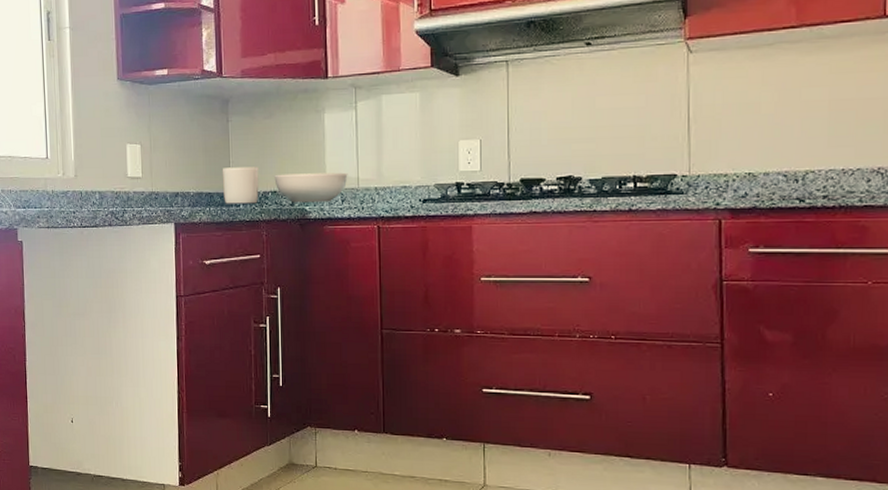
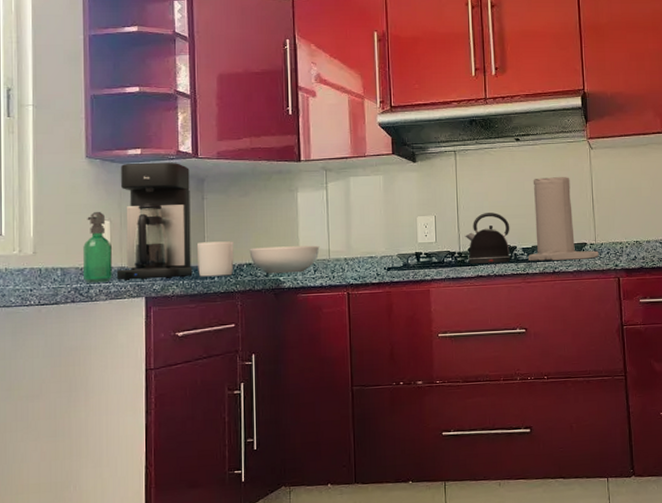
soap dispenser: none [117,134,144,207] -> present [83,211,112,283]
coffee maker: none [147,82,219,207] -> present [116,162,193,281]
kettle: none [516,136,577,197] -> present [465,213,514,264]
paper towel: none [597,90,693,196] -> present [528,177,599,261]

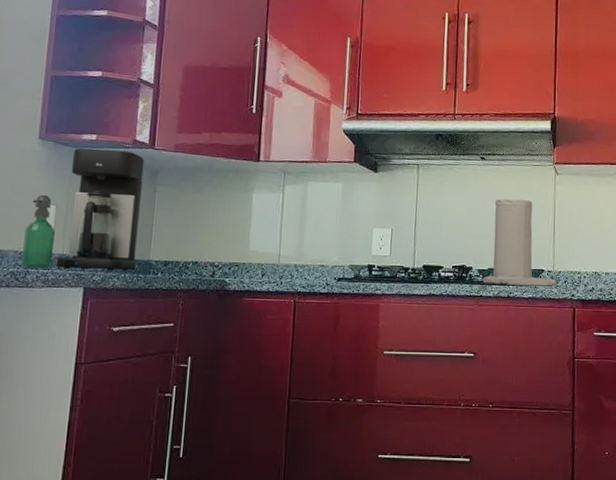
mug: present [196,241,234,278] -> none [141,235,182,274]
bowl: present [249,245,320,274] -> none [197,246,270,276]
kettle: present [465,213,514,264] -> none [420,230,468,283]

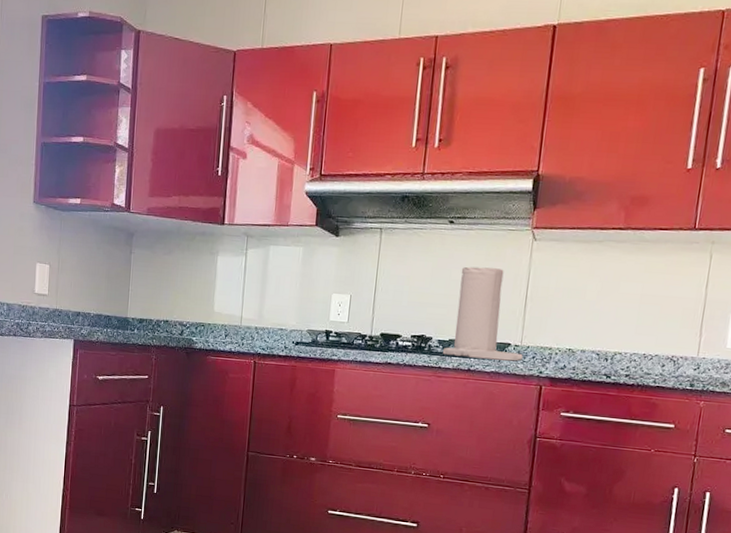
soap dispenser: present [21,194,55,269] -> none [24,254,49,322]
coffee maker: present [55,148,145,271] -> none [51,212,121,326]

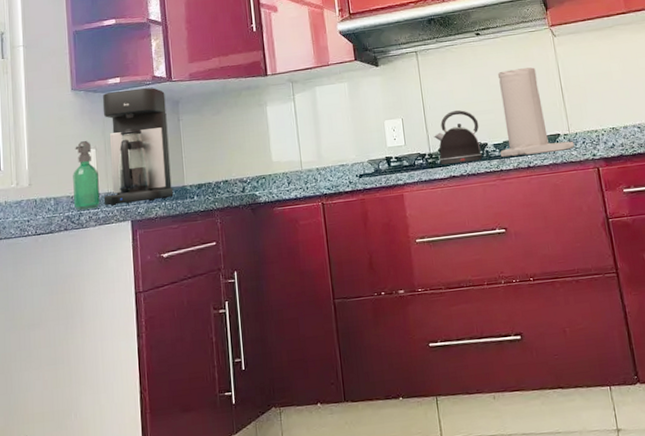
soap dispenser: none [24,254,49,322] -> present [73,140,100,211]
coffee maker: none [51,212,121,326] -> present [103,87,174,207]
kettle: none [378,298,429,353] -> present [434,110,486,165]

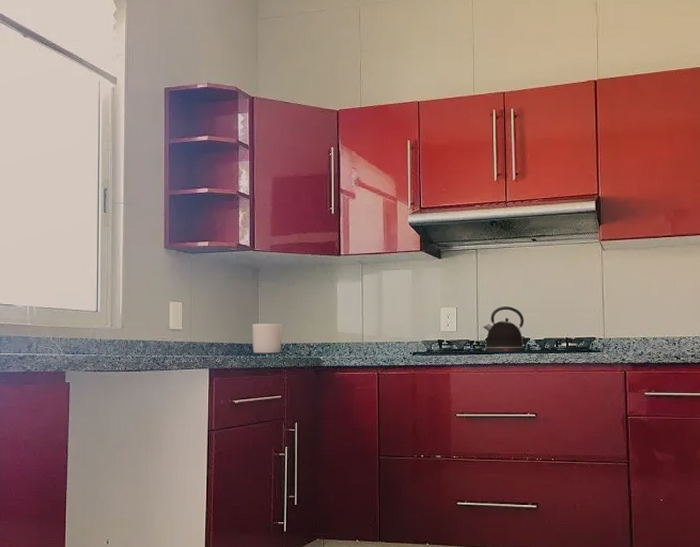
soap dispenser: present [73,140,100,211] -> none [160,294,183,354]
coffee maker: present [103,87,174,207] -> none [186,253,248,354]
mug: none [175,159,212,198] -> present [251,323,282,354]
paper towel: present [497,67,575,158] -> none [541,275,607,352]

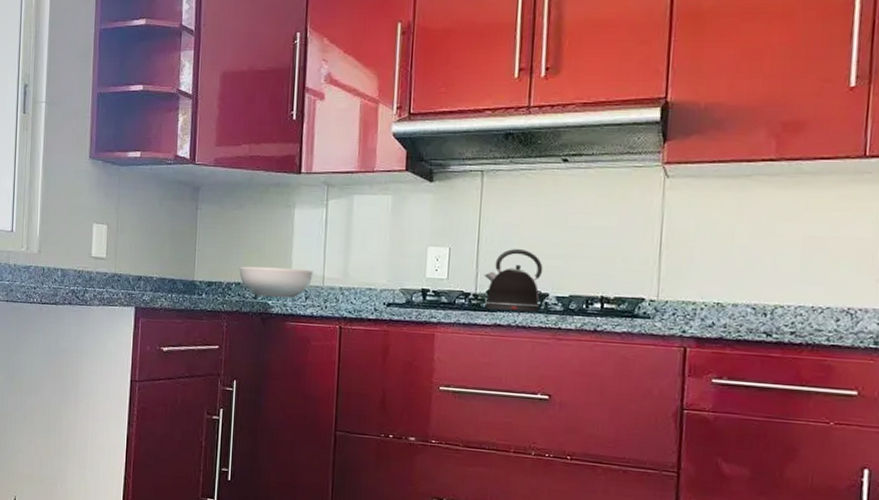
mug: present [251,323,282,354] -> none [186,255,224,295]
bowl: none [295,330,355,353] -> present [239,266,314,298]

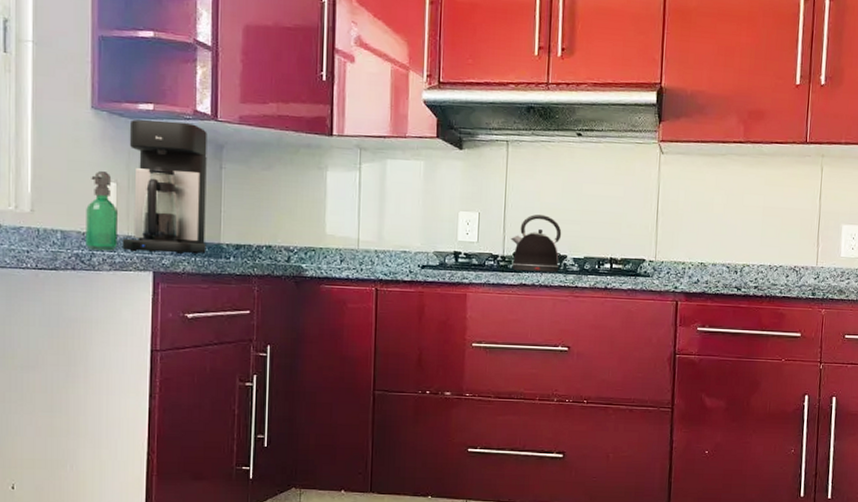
soap dispenser: none [80,214,107,288] -> present [86,170,118,251]
coffee maker: none [109,166,186,291] -> present [121,119,207,255]
bowl: present [239,266,314,298] -> none [270,228,348,261]

